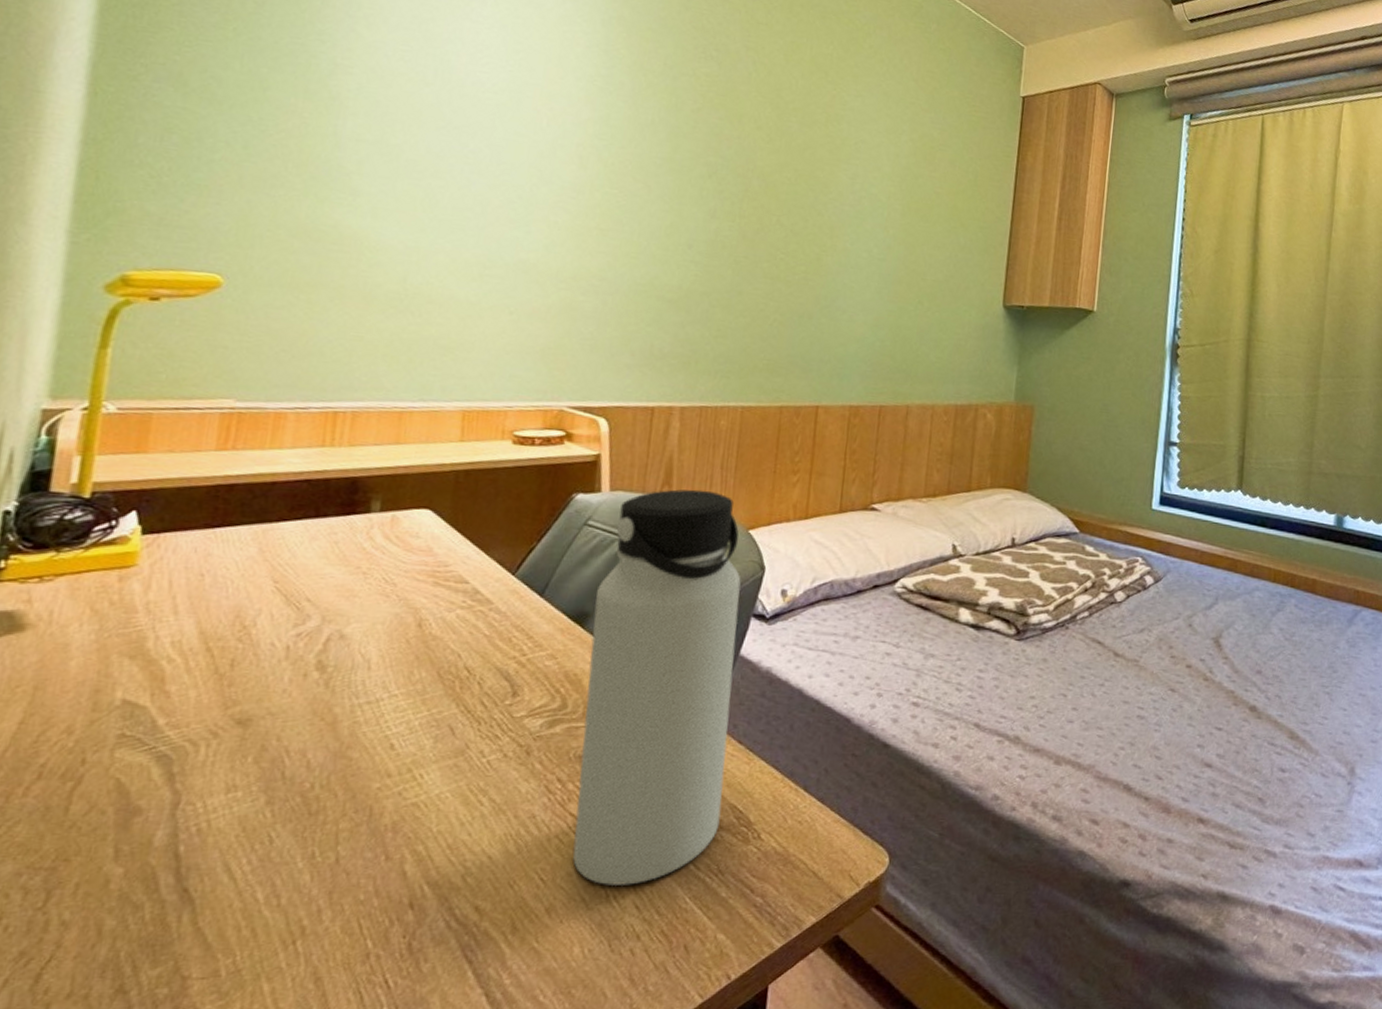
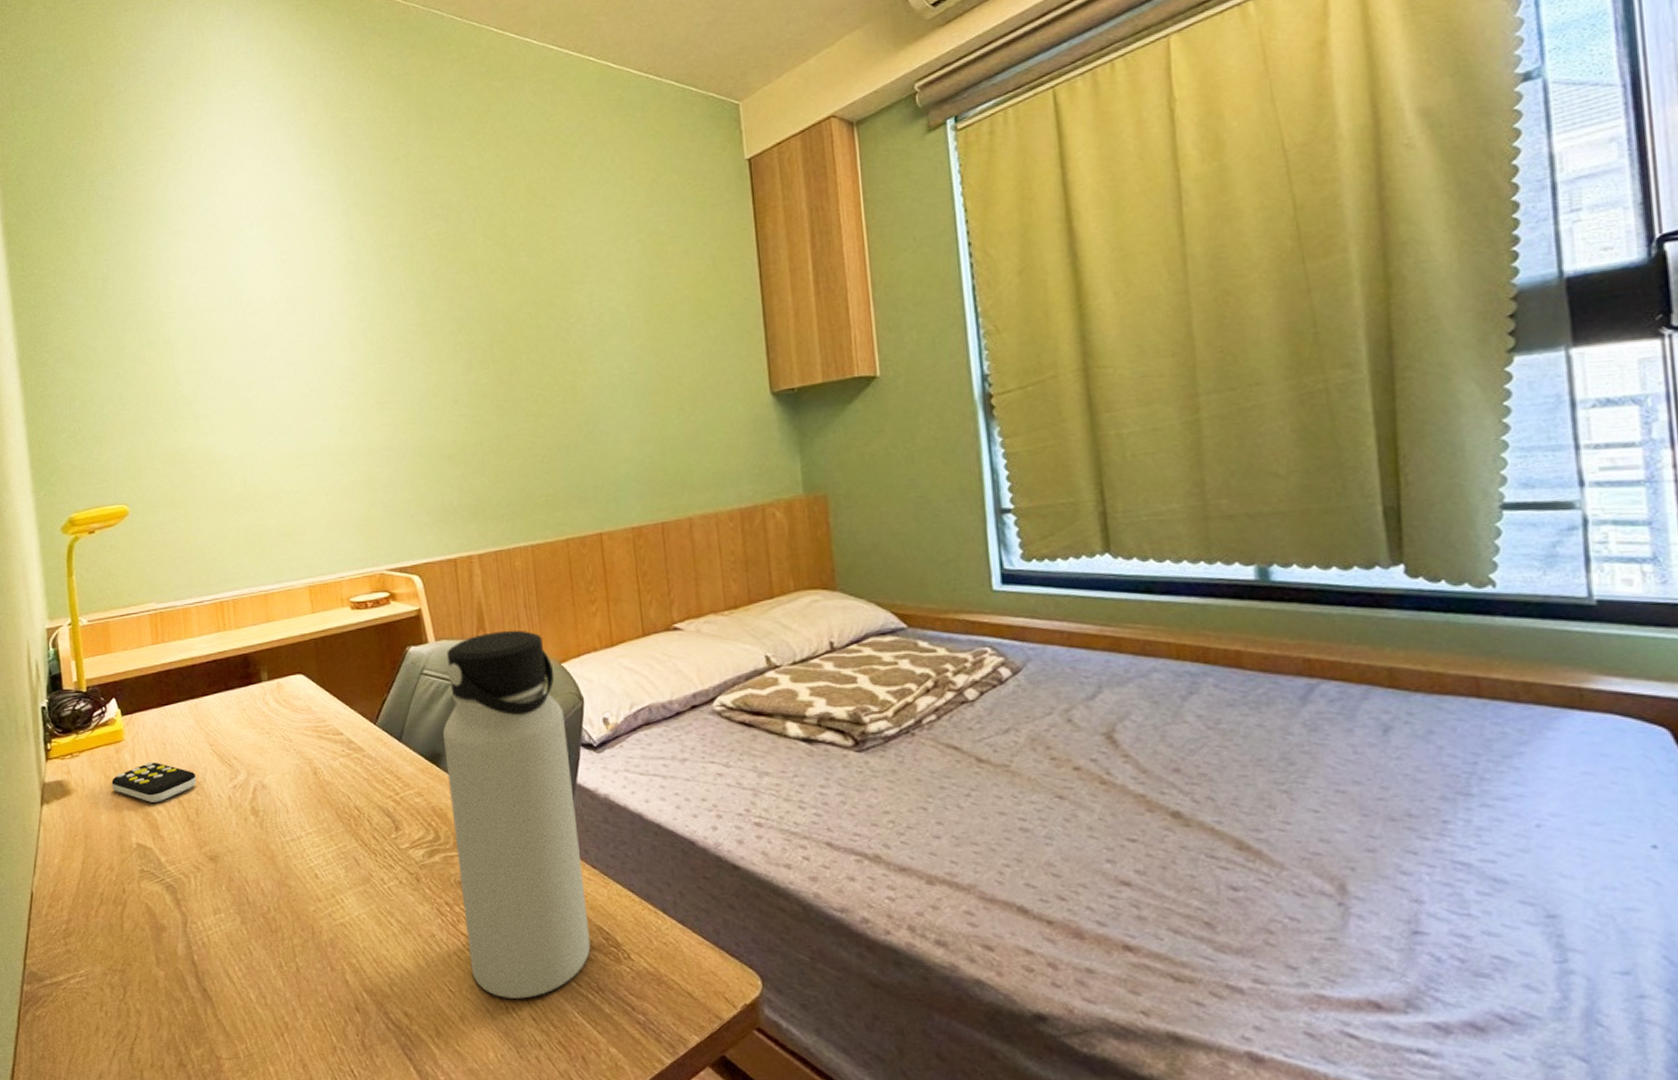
remote control: none [100,595,243,648] -> present [111,761,197,802]

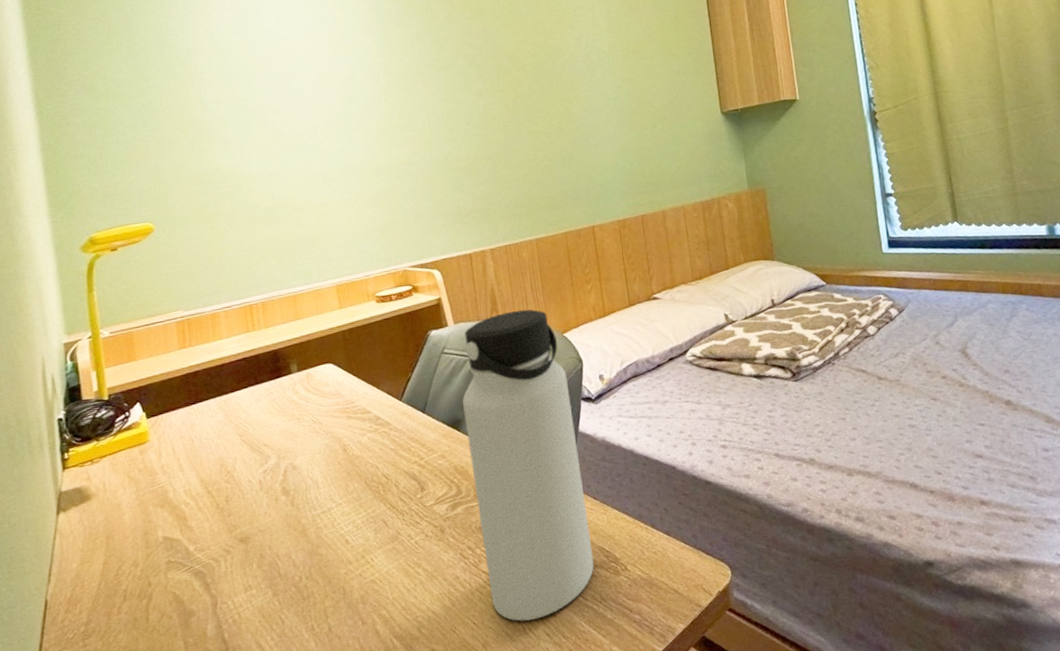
remote control: present [111,761,197,802] -> none [136,458,226,497]

